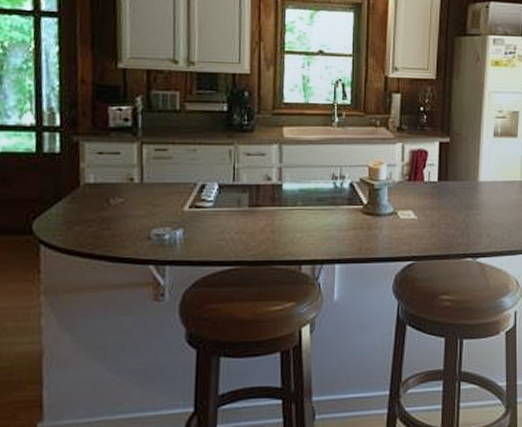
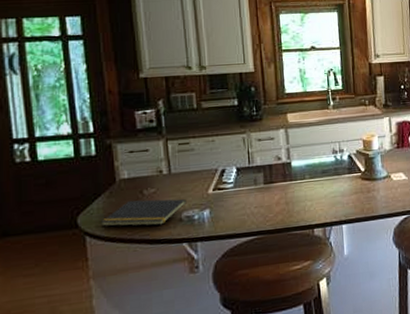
notepad: none [58,209,158,241] -> present [100,199,187,227]

